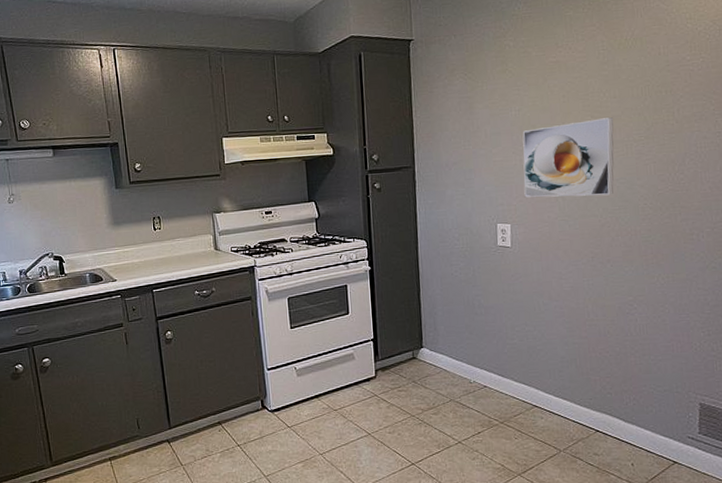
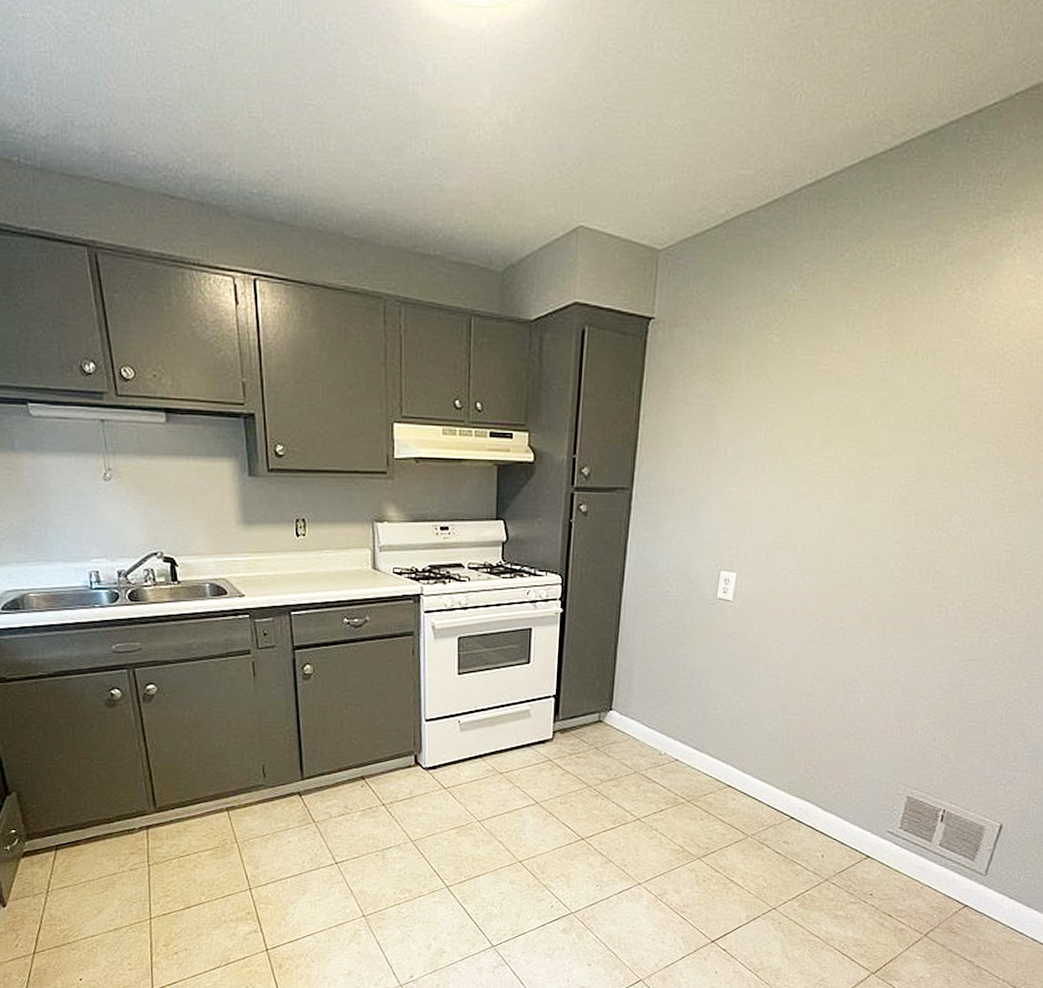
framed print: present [522,117,614,198] -> none [758,452,880,550]

